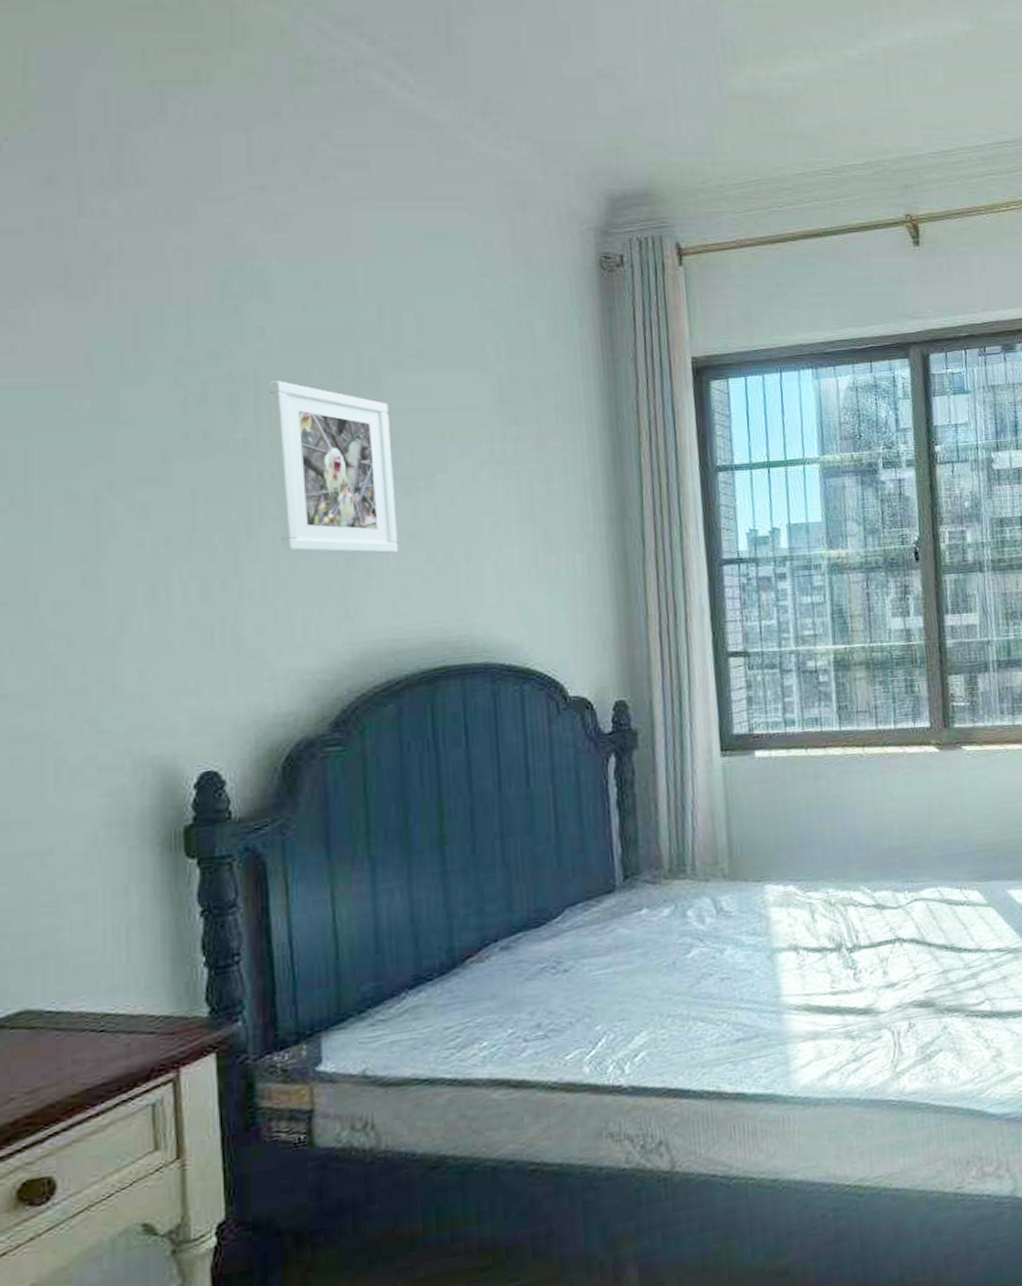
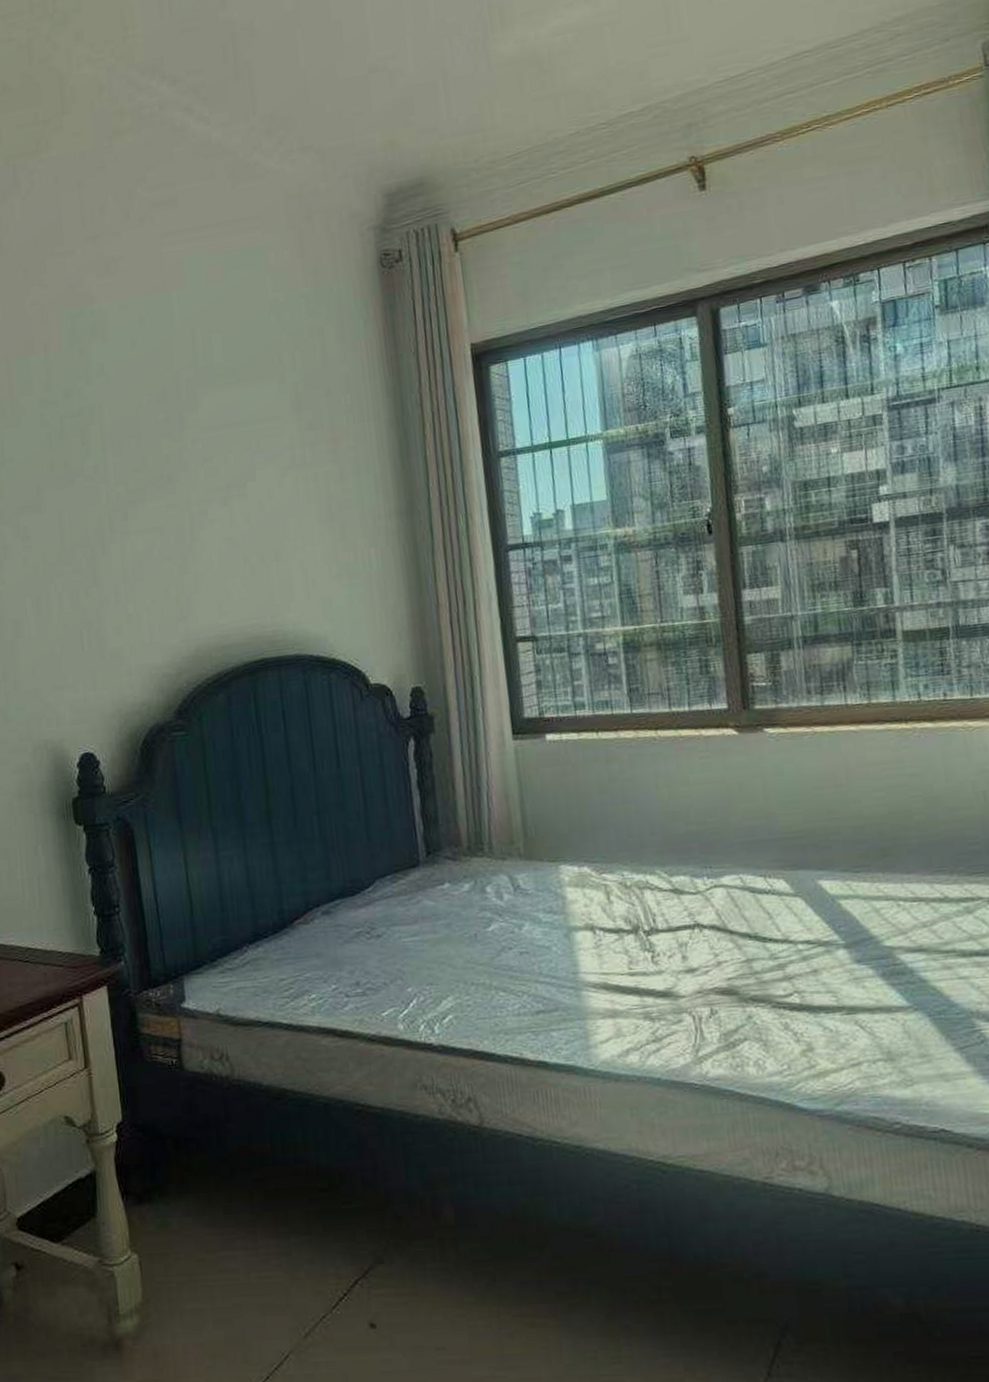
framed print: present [268,381,399,554] -> none [110,410,220,562]

